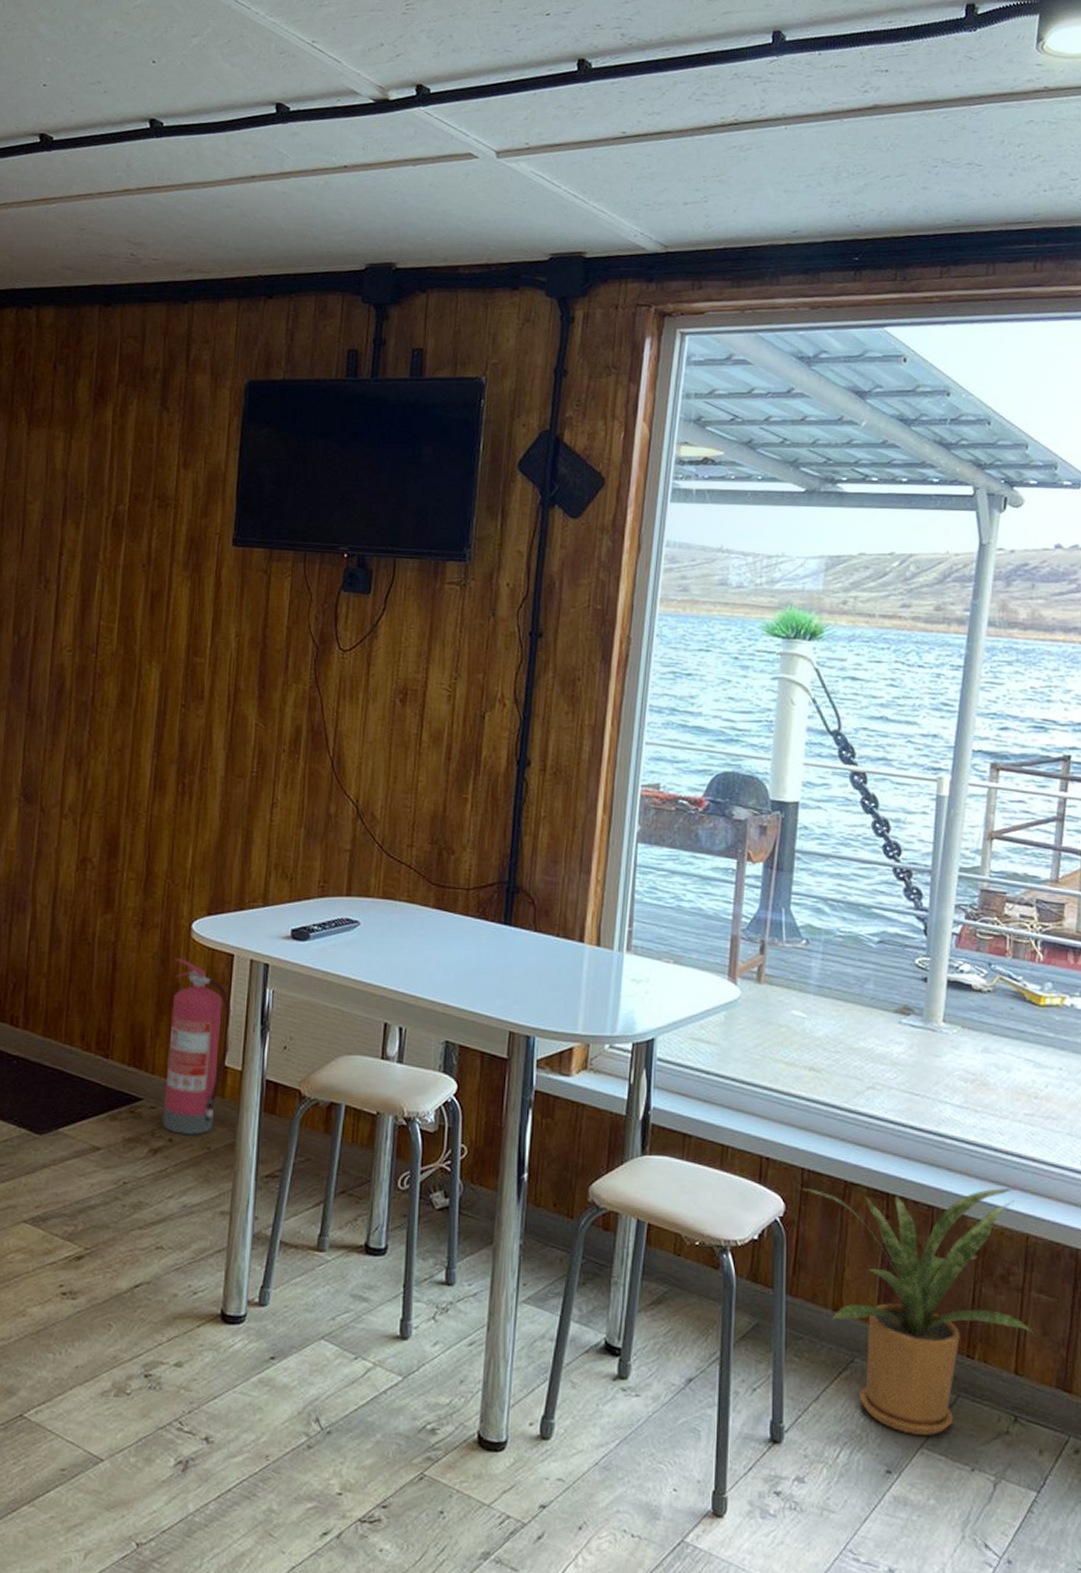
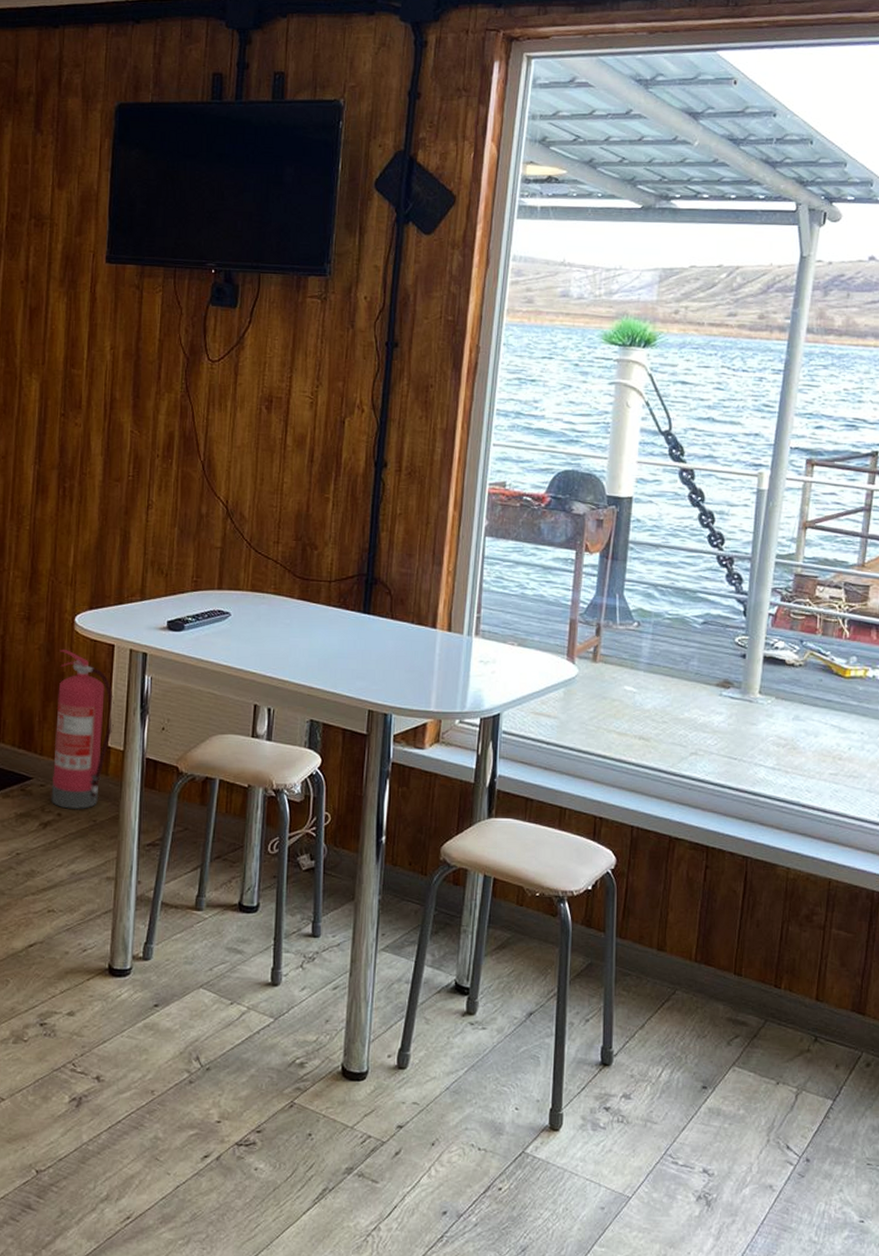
house plant: present [800,1187,1034,1435] -> none [630,839,834,1055]

